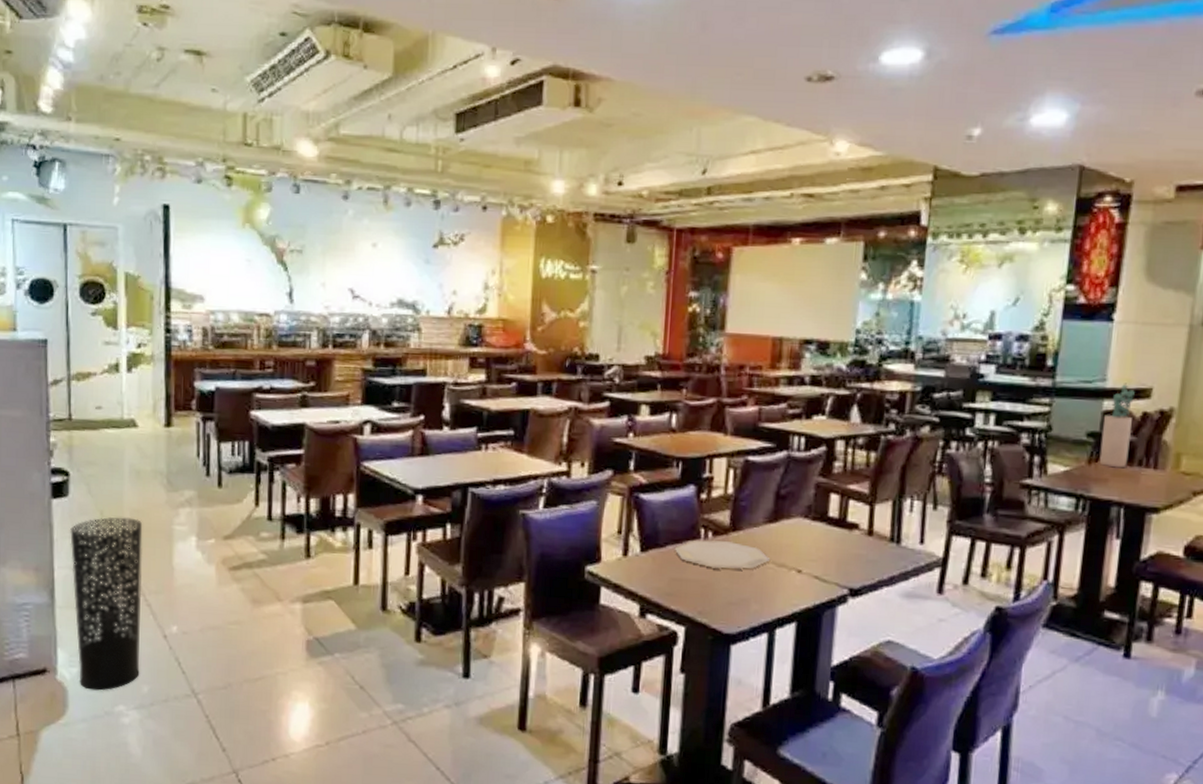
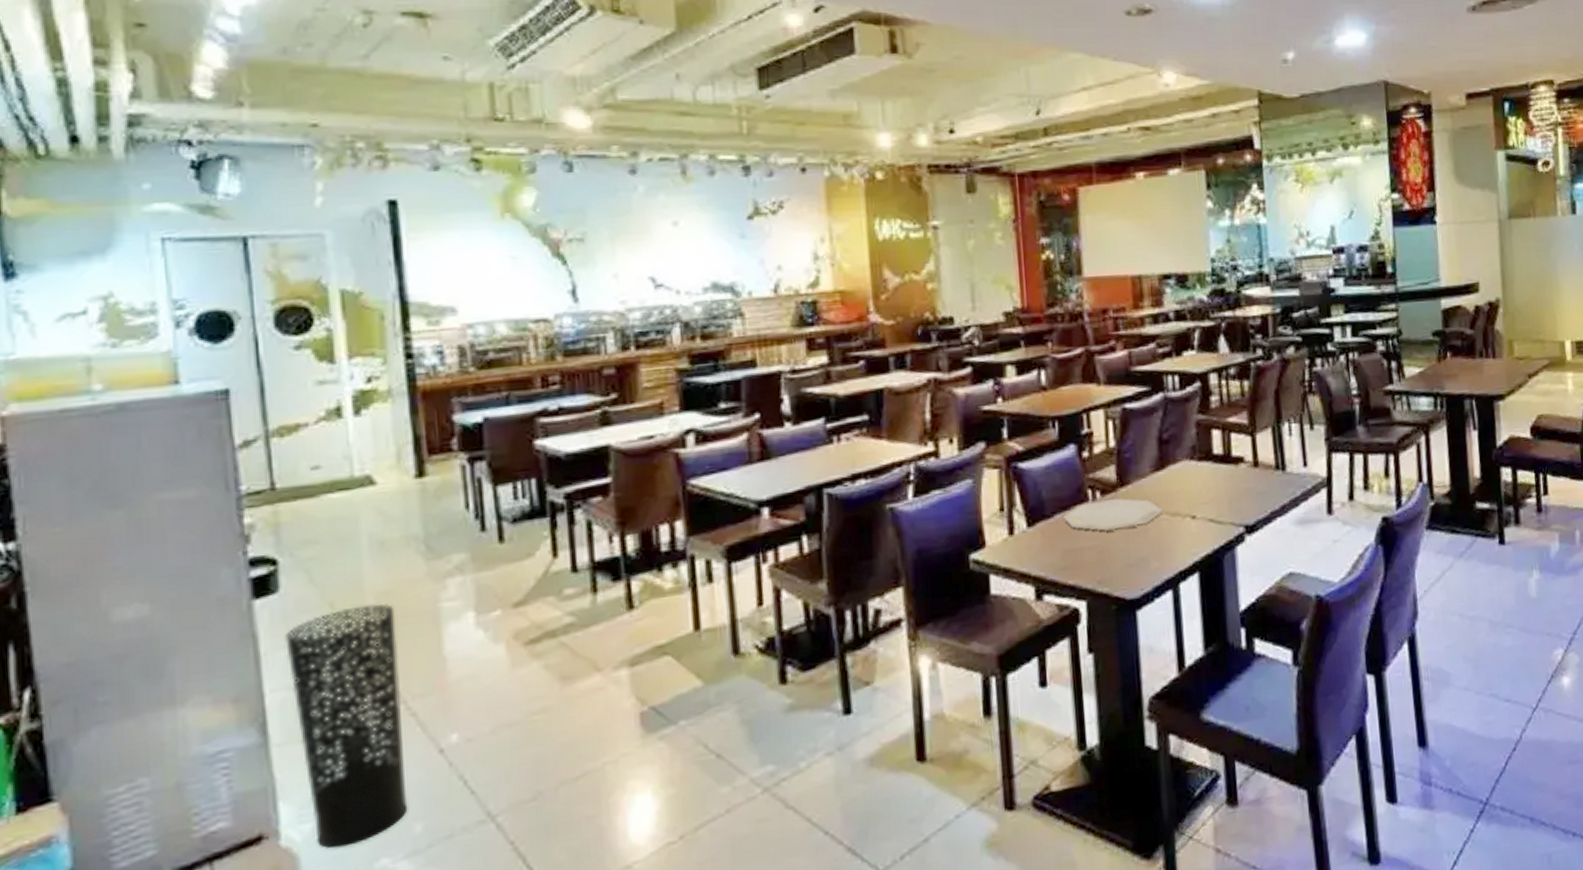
vase: present [1099,383,1135,468] -> none [1443,280,1471,363]

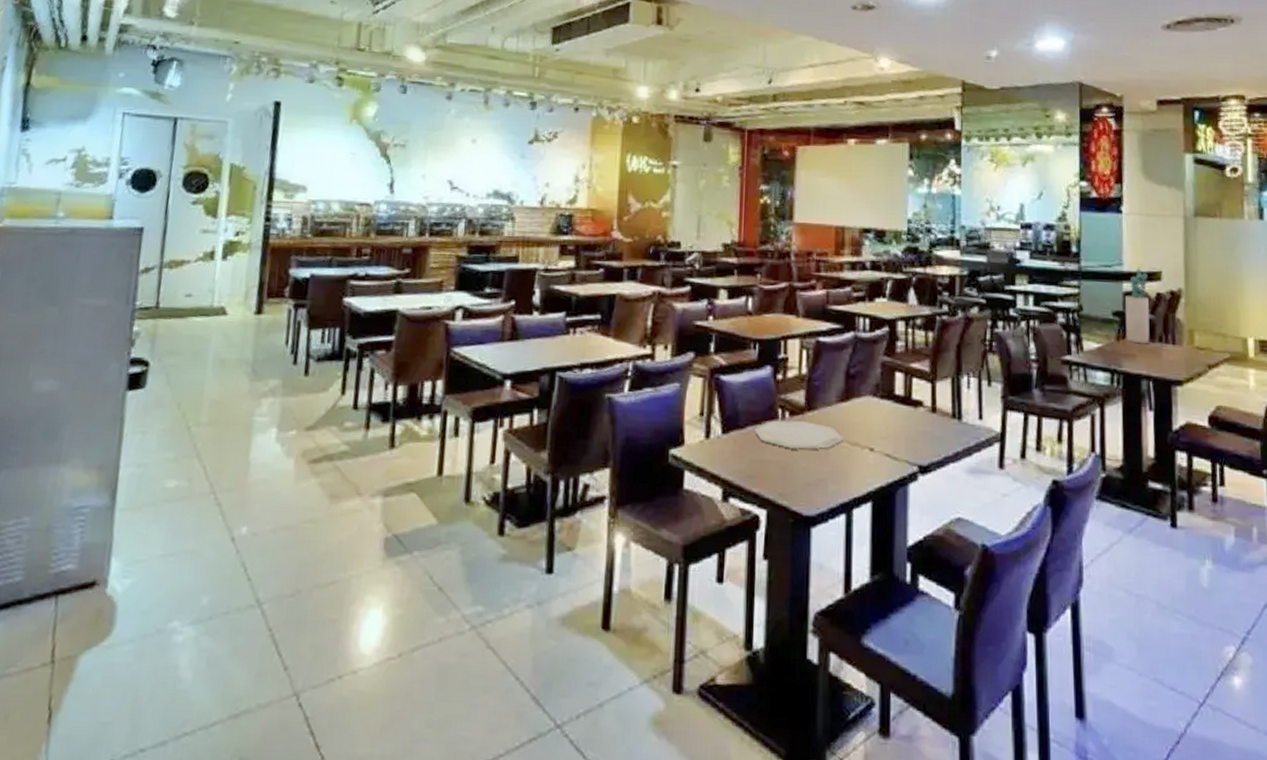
umbrella stand: present [285,603,408,849] -> none [132,409,222,605]
vase: none [1443,280,1471,363] -> present [1124,267,1150,344]

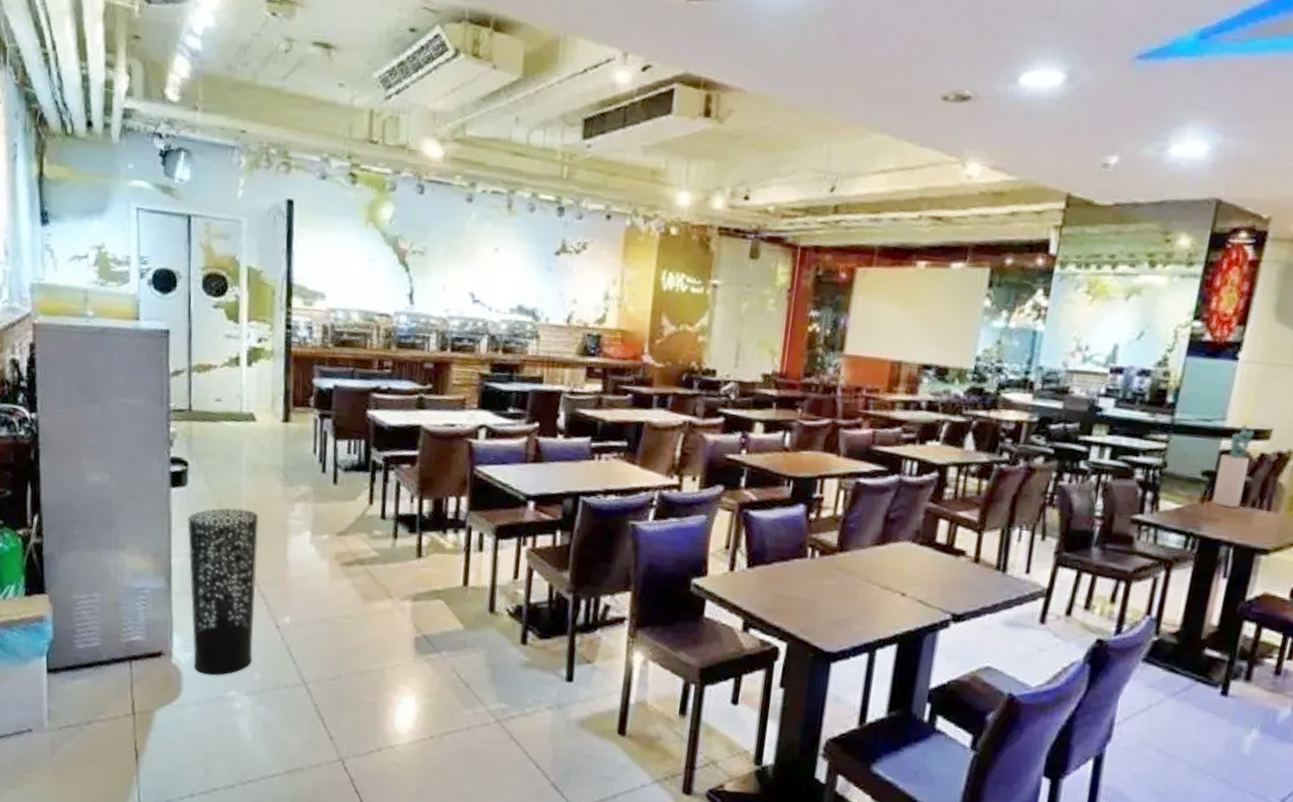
umbrella stand: none [132,409,222,605] -> present [187,508,259,676]
plate: present [754,420,843,450] -> none [780,559,875,590]

